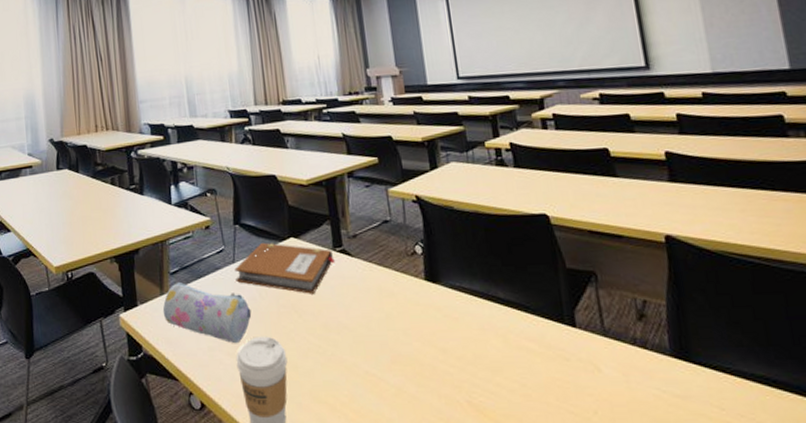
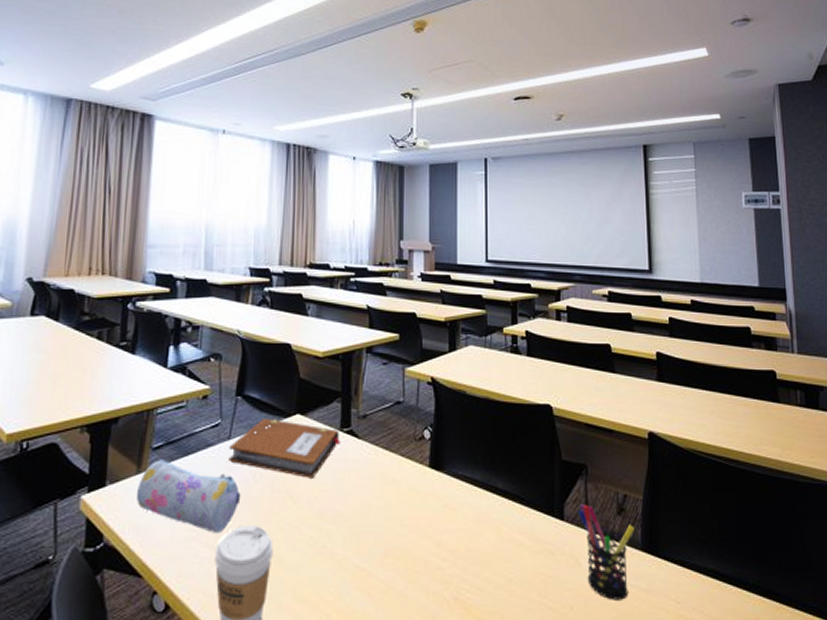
pen holder: none [590,311,661,406] -> present [577,504,635,600]

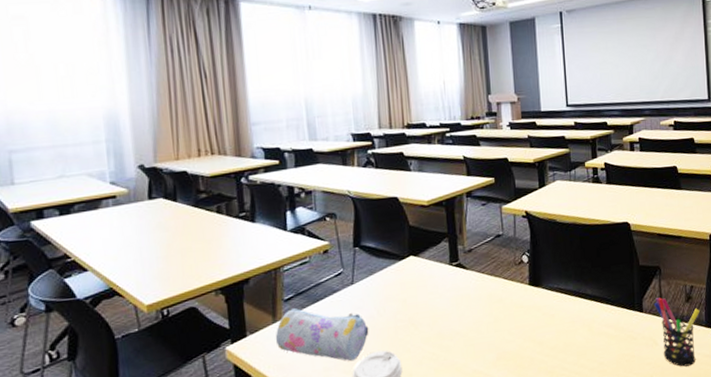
notebook: present [228,417,340,478] -> none [353,262,451,307]

